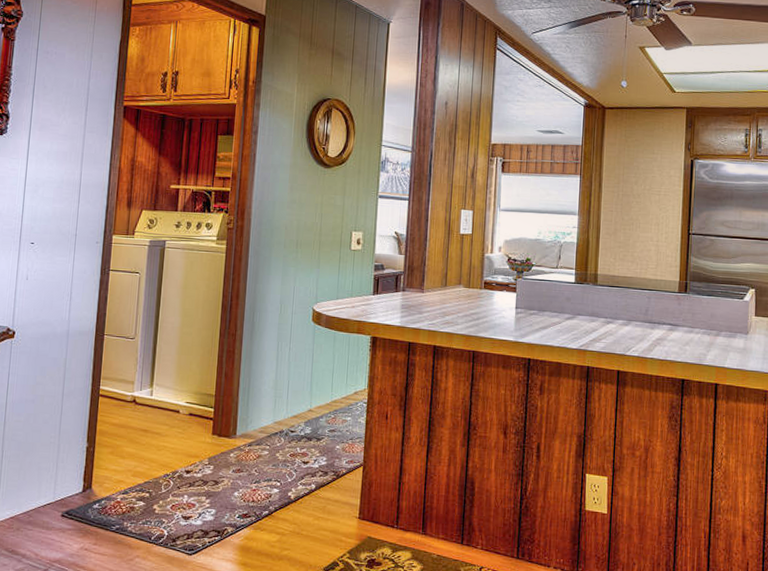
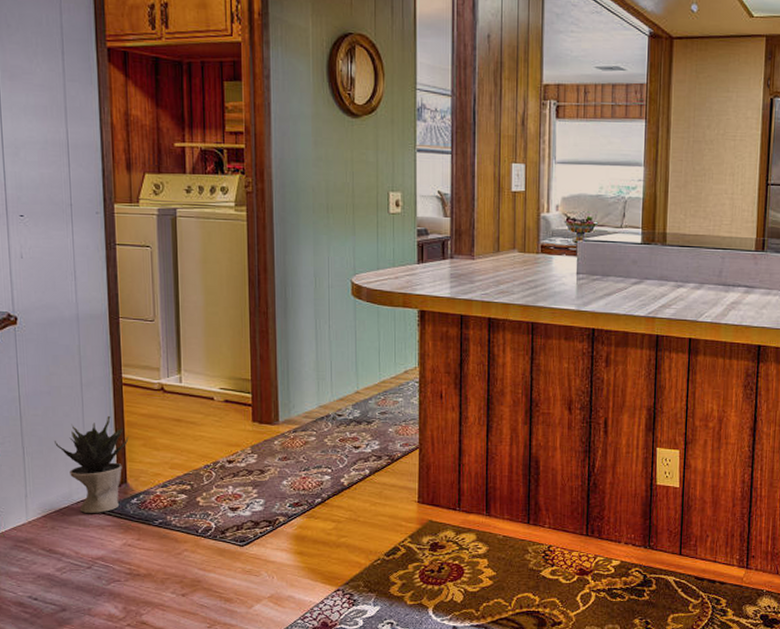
potted plant: none [30,424,99,517] -> present [53,415,129,513]

